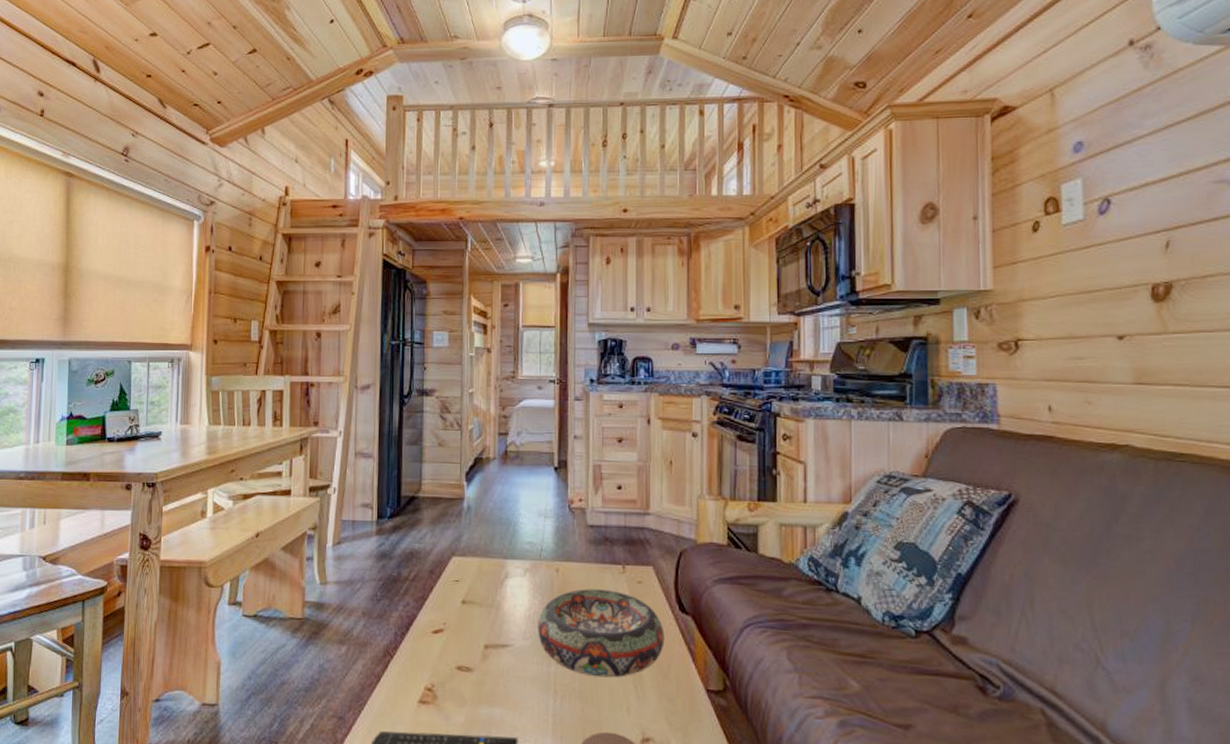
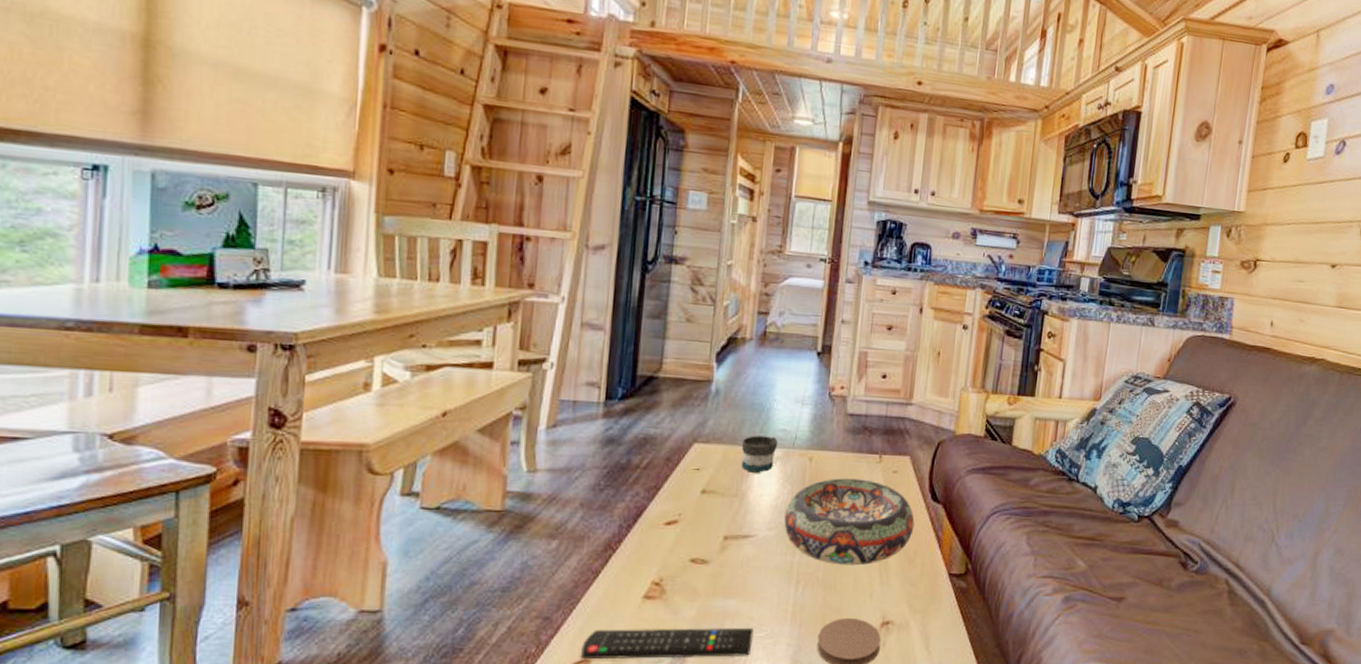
mug: none [494,548,526,584] -> present [741,435,778,473]

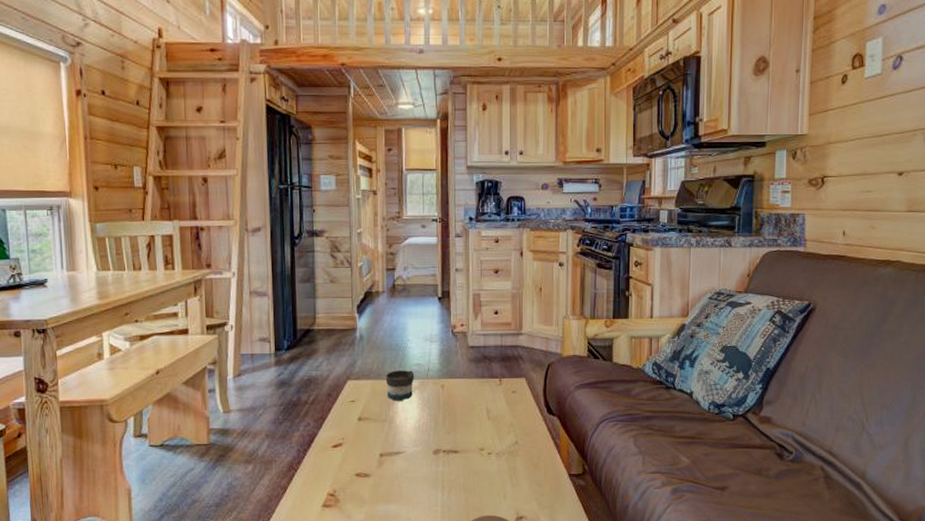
decorative bowl: present [784,478,915,566] -> none [427,400,535,472]

